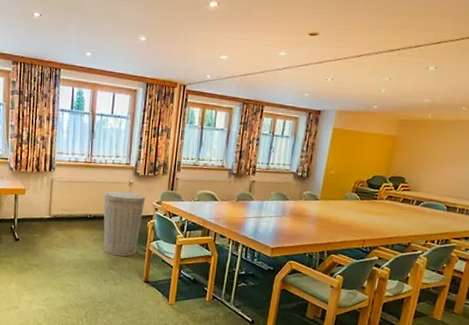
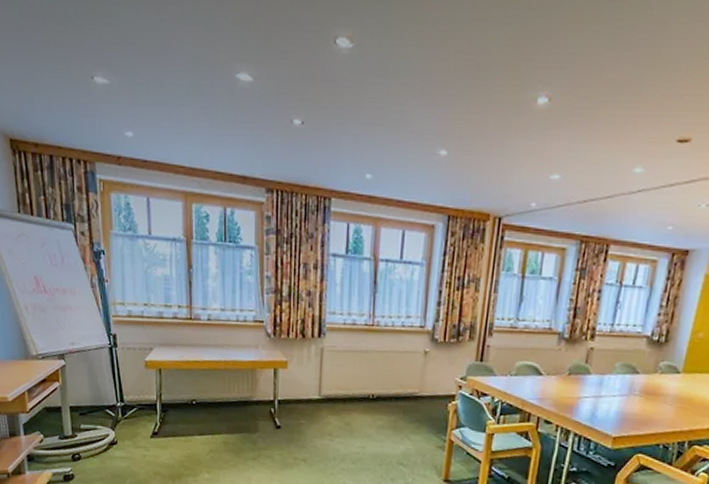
trash can: present [103,191,146,257] -> none [389,362,446,449]

